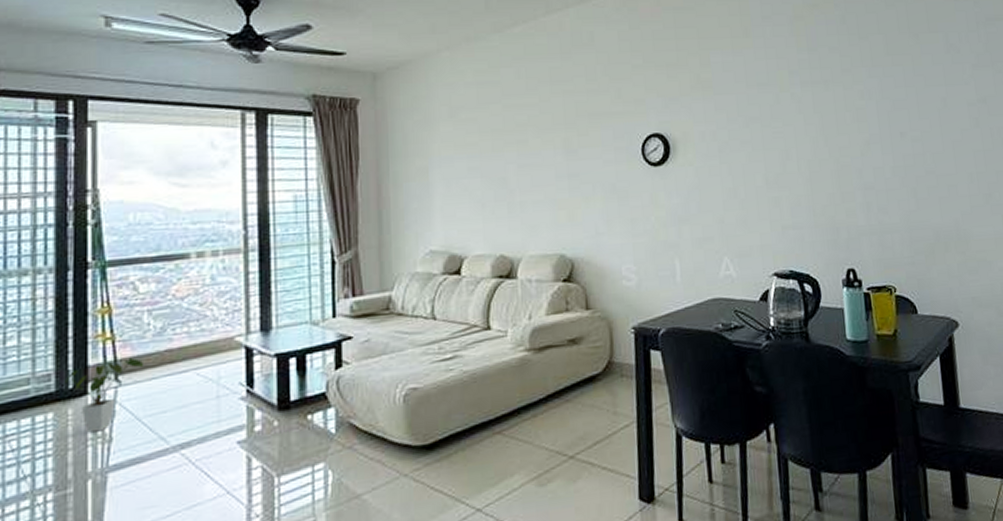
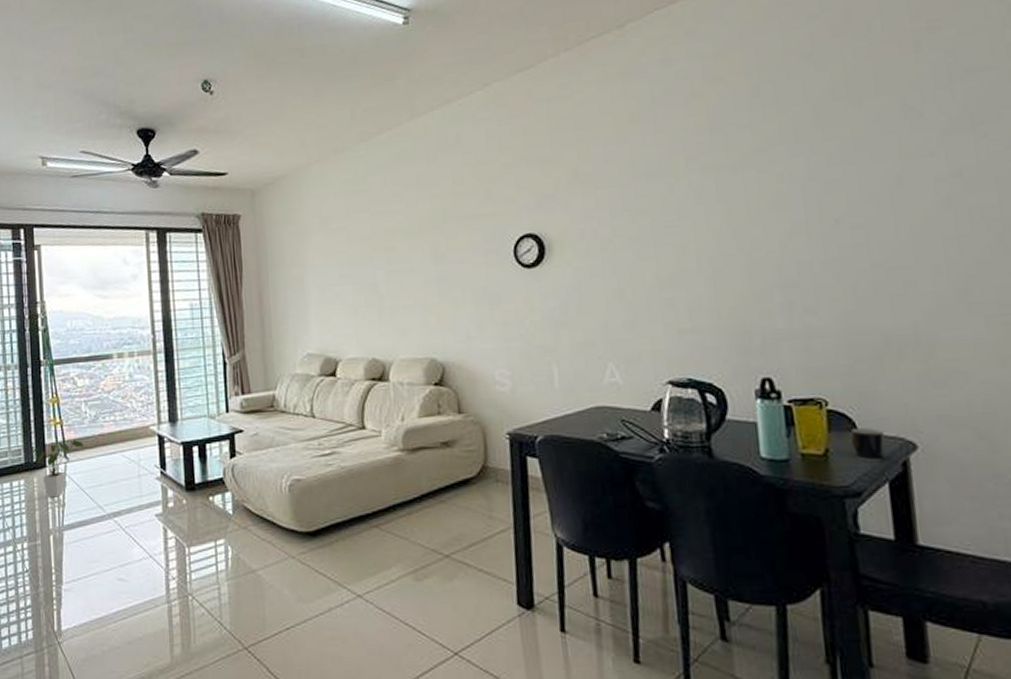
mug: none [912,310,937,340] -> present [850,428,885,463]

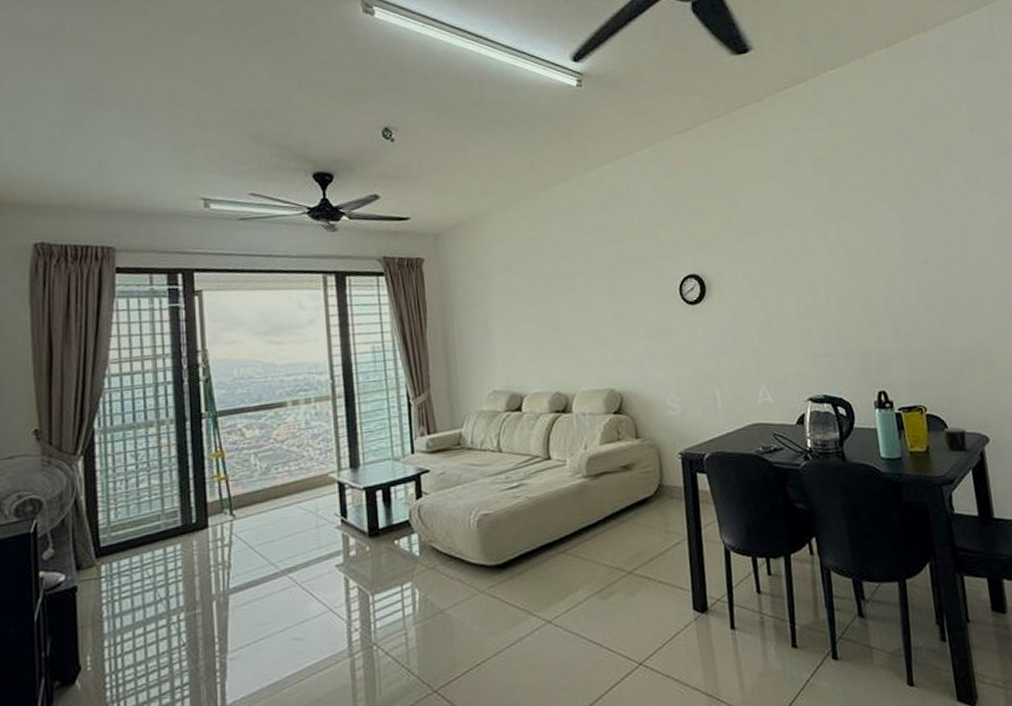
house plant: present [31,439,83,498] -> none [189,494,252,561]

